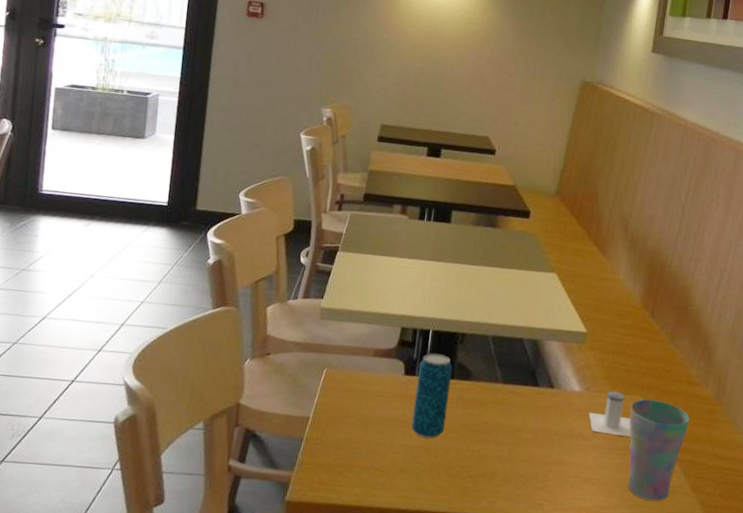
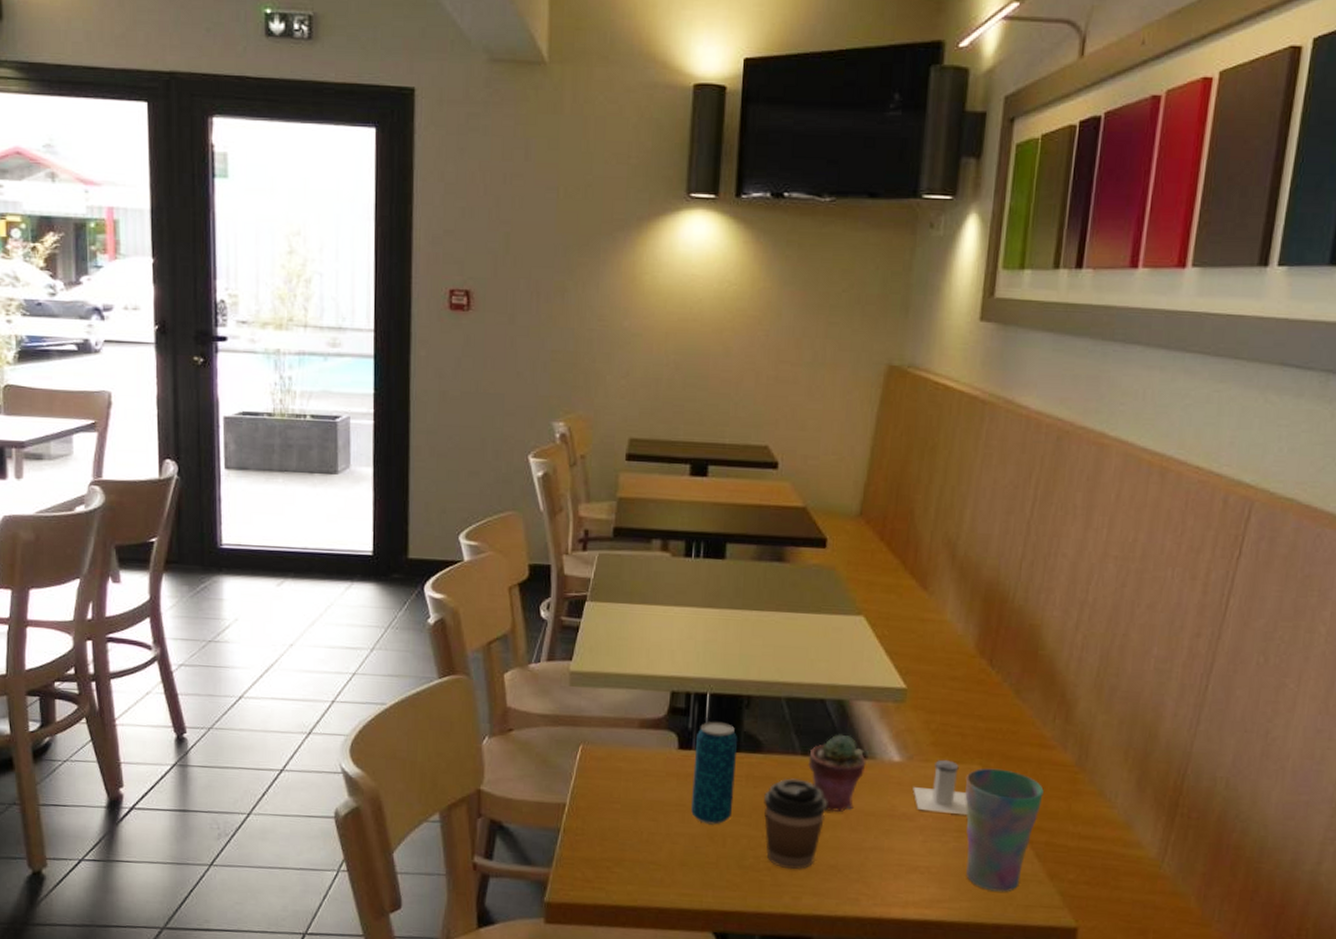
coffee cup: none [470,401,522,479] -> present [764,778,828,870]
potted succulent: none [507,367,553,432] -> present [808,734,867,813]

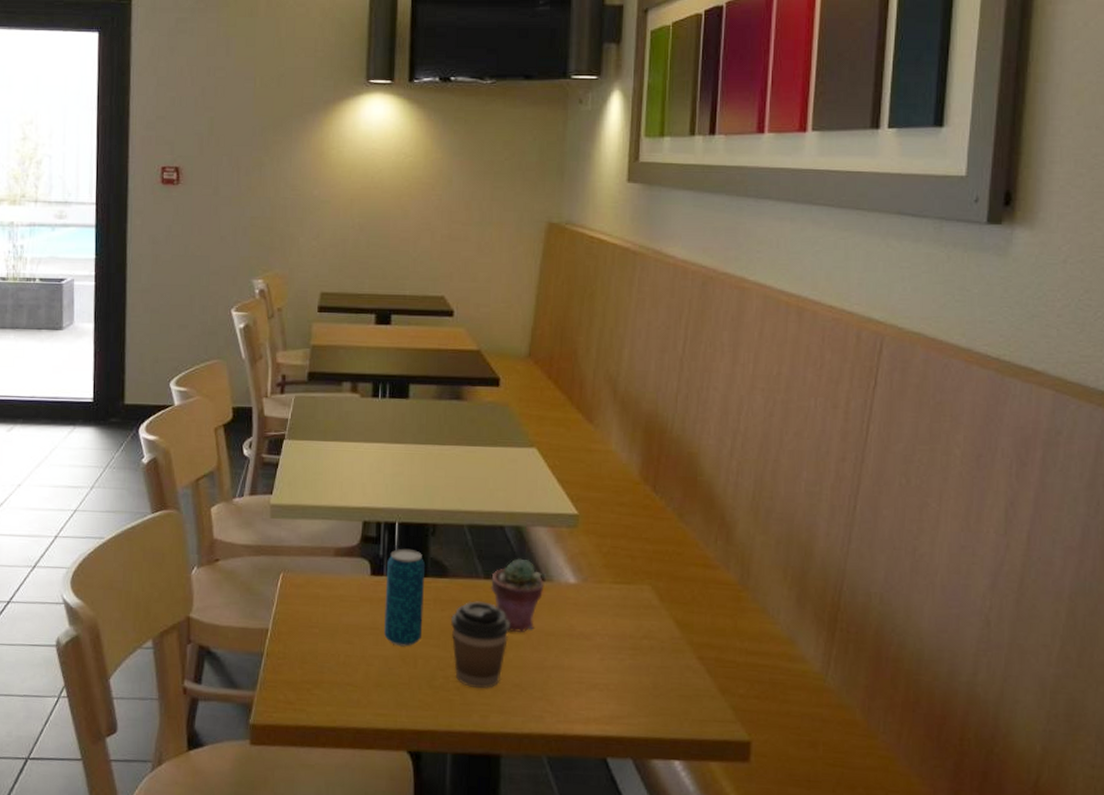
salt shaker: present [913,759,968,816] -> none [589,580,641,634]
cup: present [965,768,1044,892] -> none [637,588,710,708]

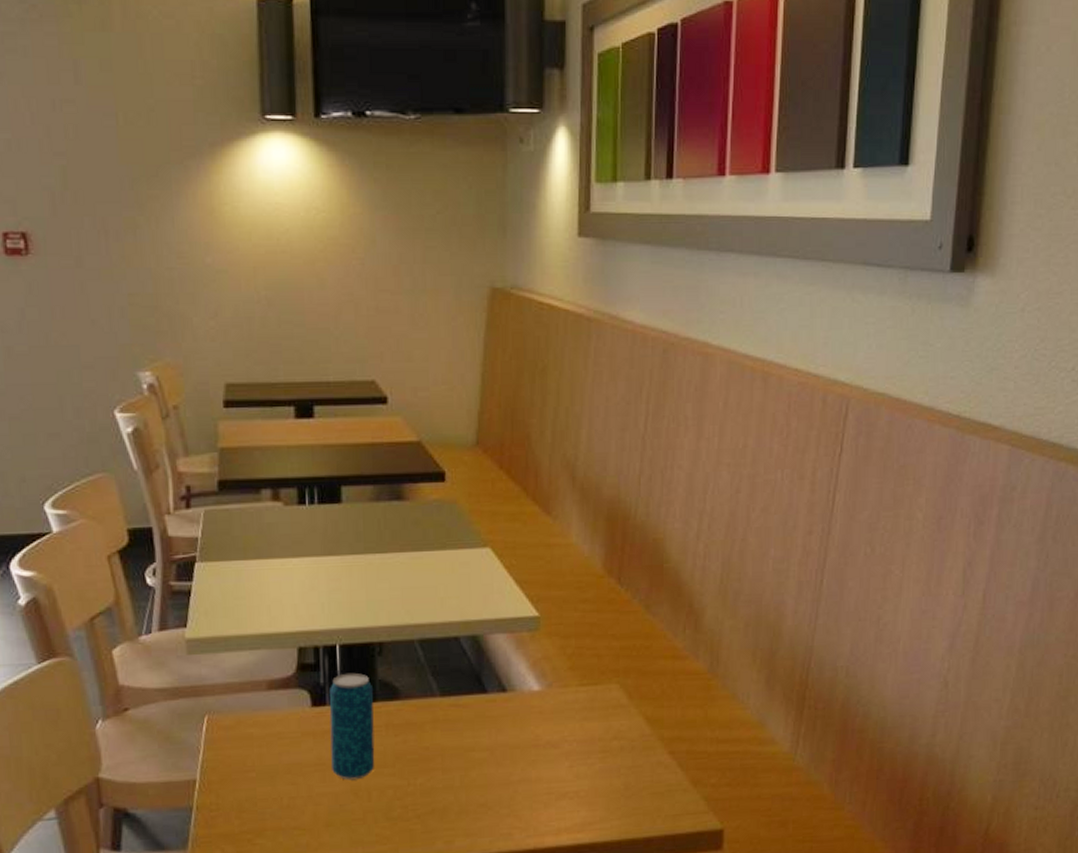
coffee cup: present [451,601,511,689] -> none [406,721,472,814]
potted succulent: present [491,558,544,633] -> none [448,670,506,751]

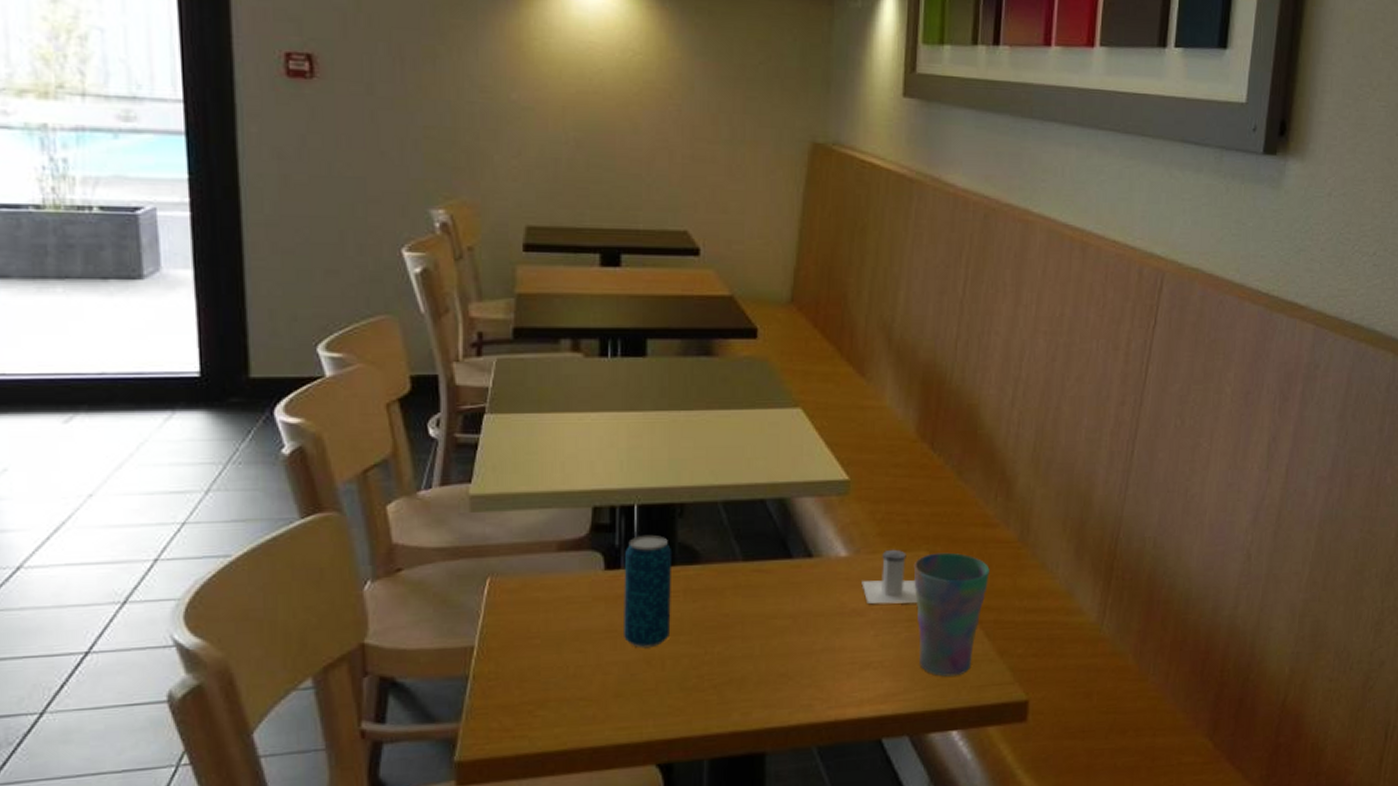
salt shaker: none [555,682,611,736] -> present [861,549,918,604]
cup: none [605,685,680,806] -> present [913,552,990,677]

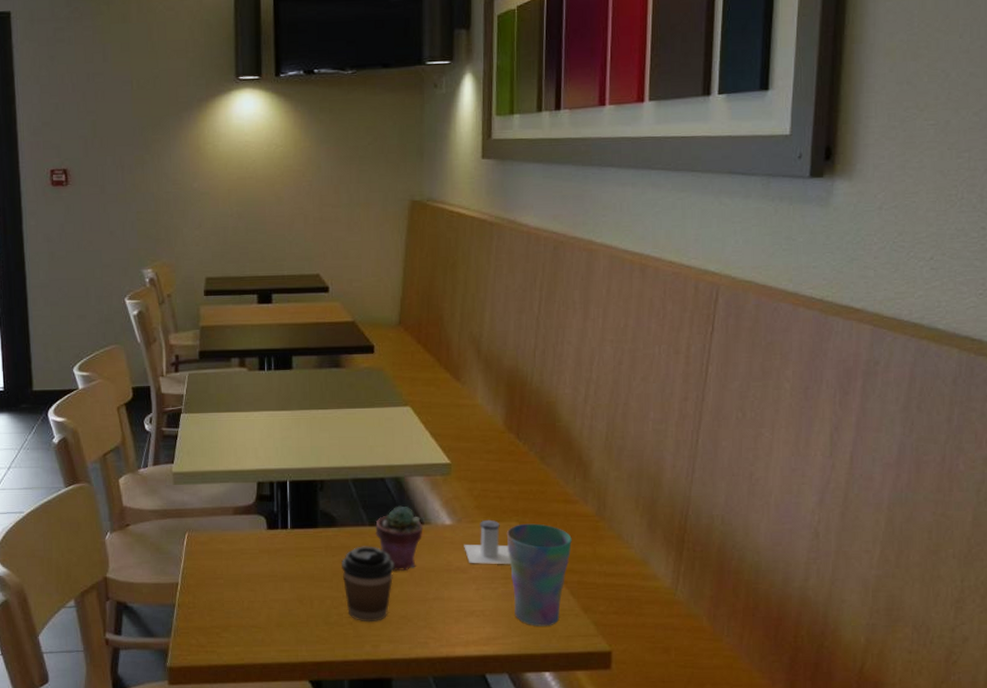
beverage can: present [624,534,673,648] -> none [281,503,317,590]
coffee cup: none [705,586,775,684] -> present [341,546,395,622]
potted succulent: none [751,534,812,618] -> present [375,506,423,572]

